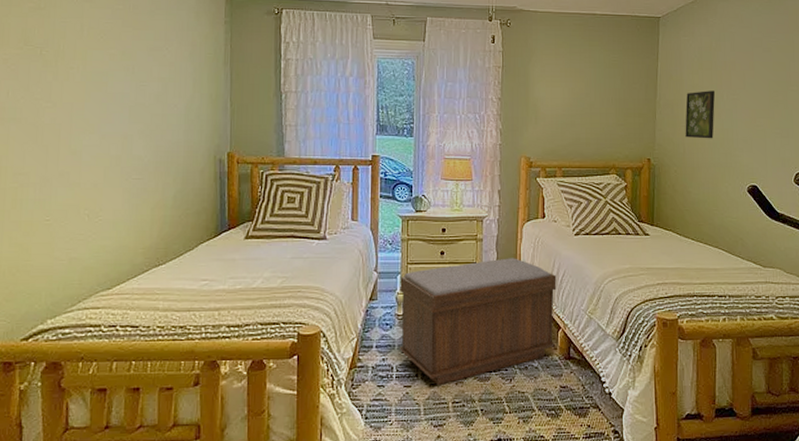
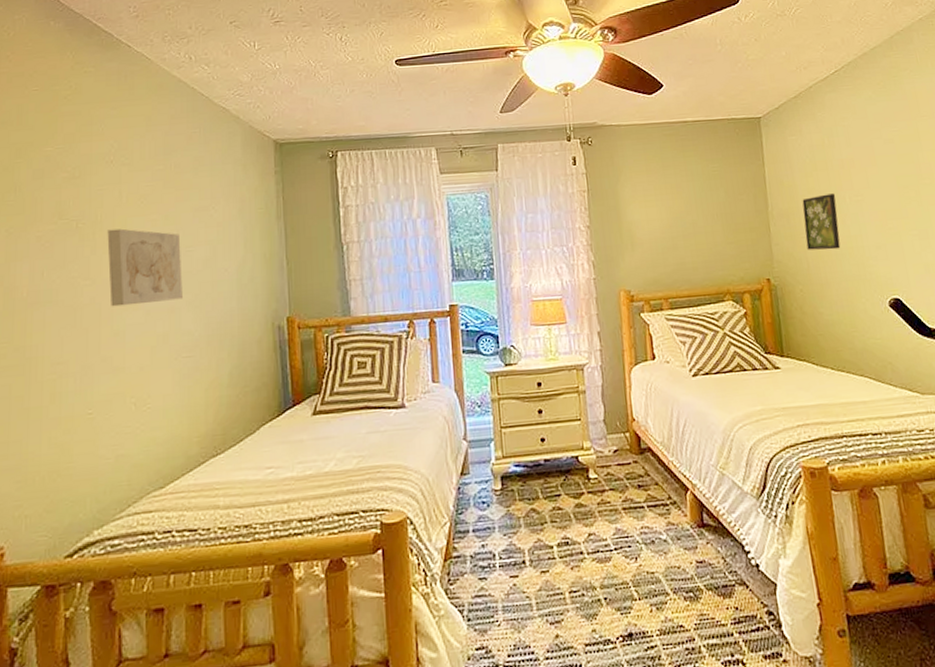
wall art: none [68,59,136,129] -> present [107,228,183,307]
bench: present [399,258,557,385] -> none [494,409,684,572]

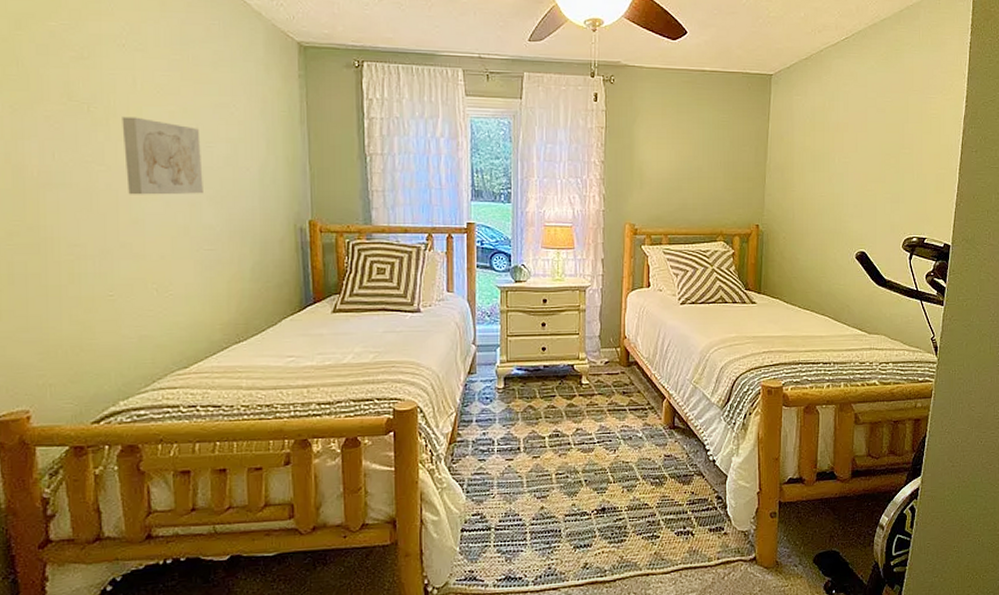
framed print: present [802,193,841,251] -> none [795,153,827,204]

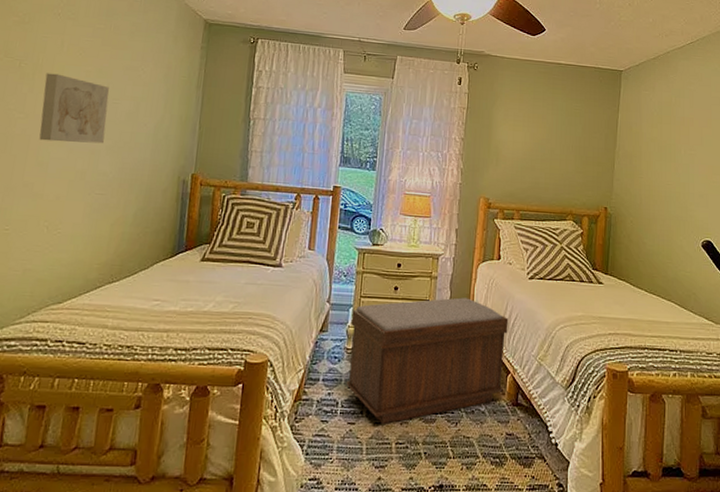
bench: none [500,328,662,457] -> present [346,297,509,424]

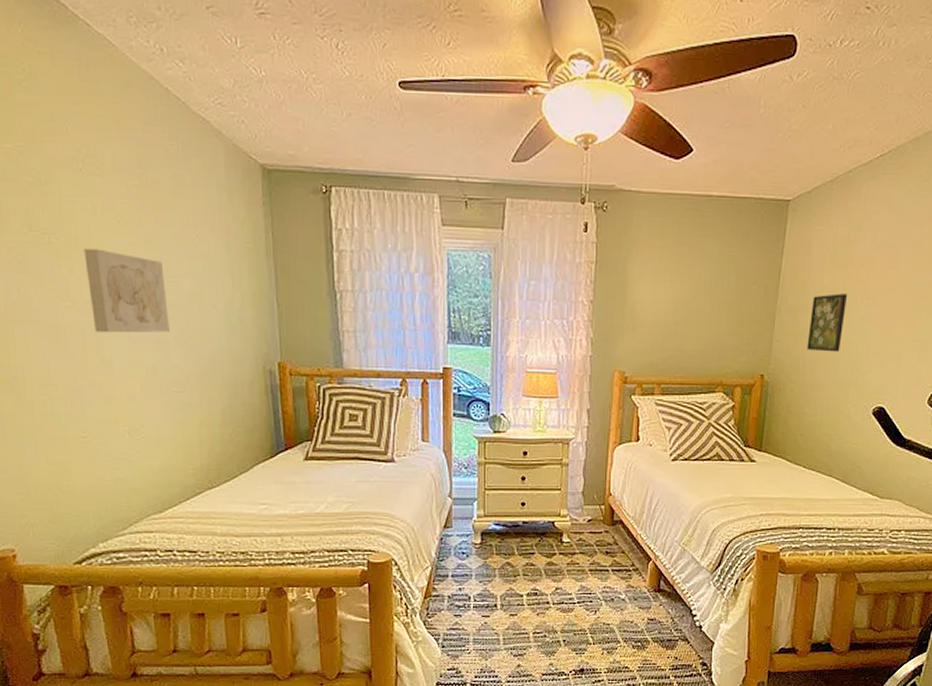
bench: present [346,297,509,424] -> none [477,484,649,615]
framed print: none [642,144,674,192] -> present [807,293,848,352]

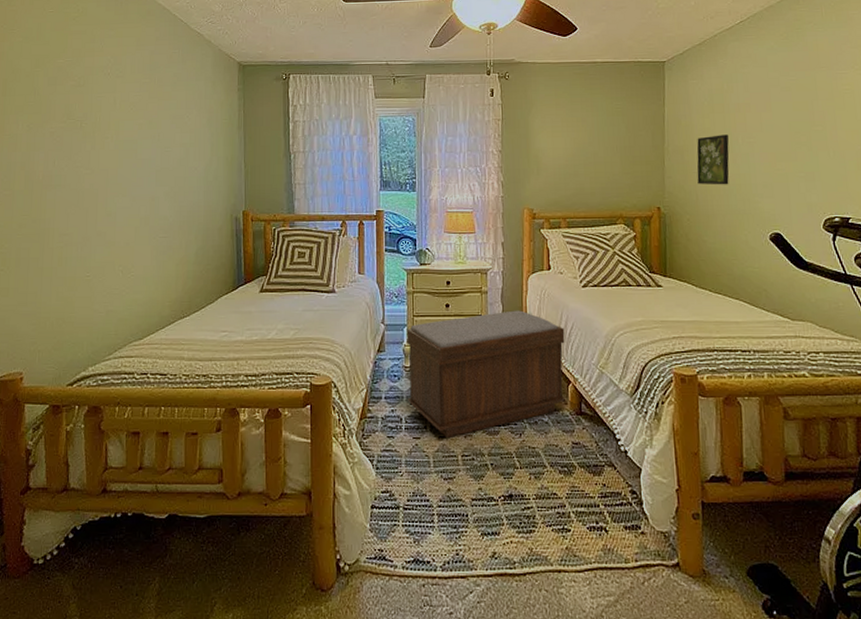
wall art: present [83,248,170,333] -> none [104,129,161,193]
bench: none [477,484,649,615] -> present [406,310,565,437]

